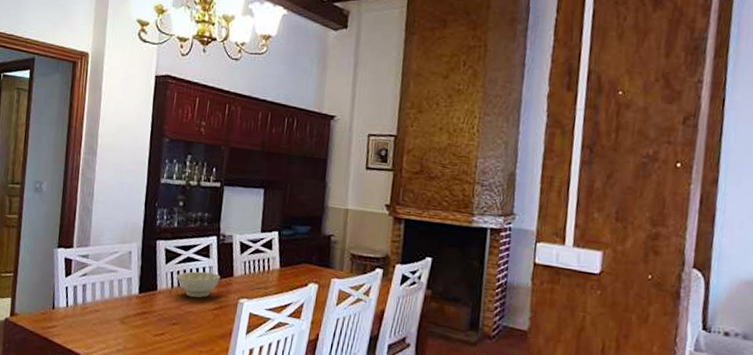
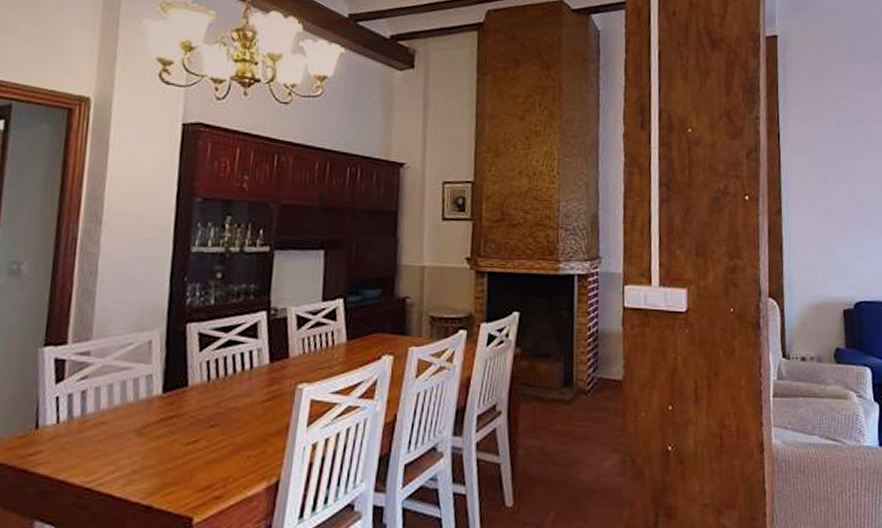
bowl: present [177,271,220,298] -> none [215,356,272,390]

